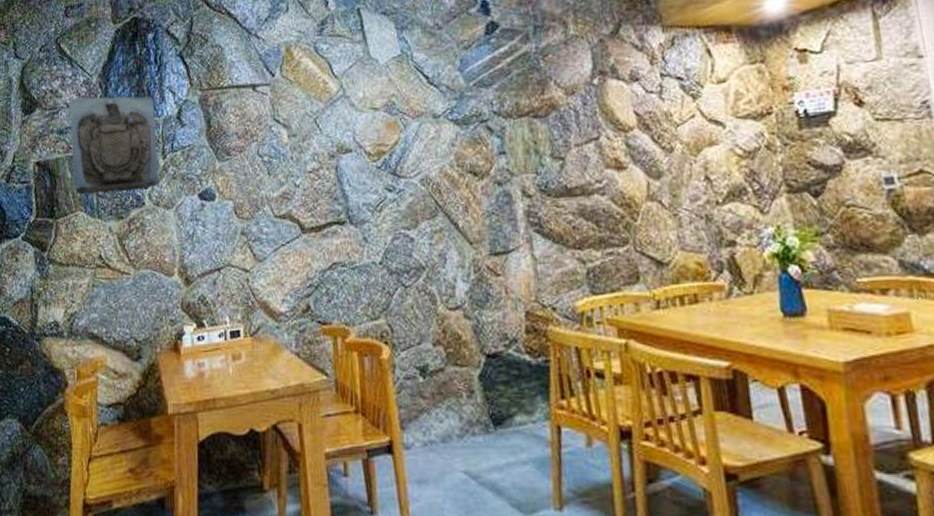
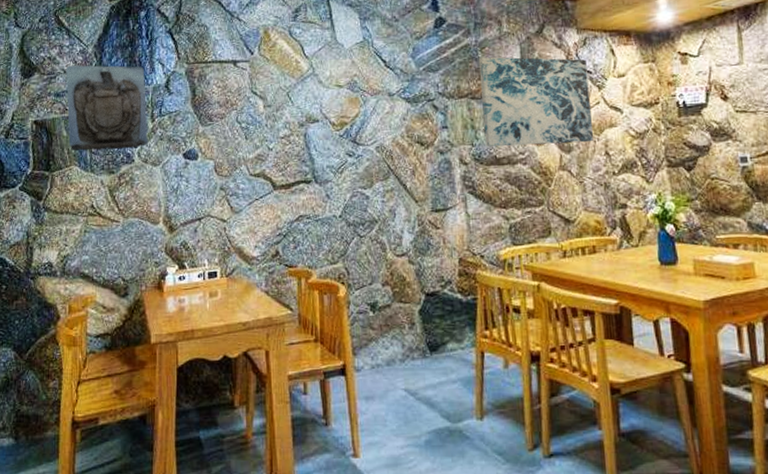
wall art: none [540,63,689,175] -> present [478,57,593,147]

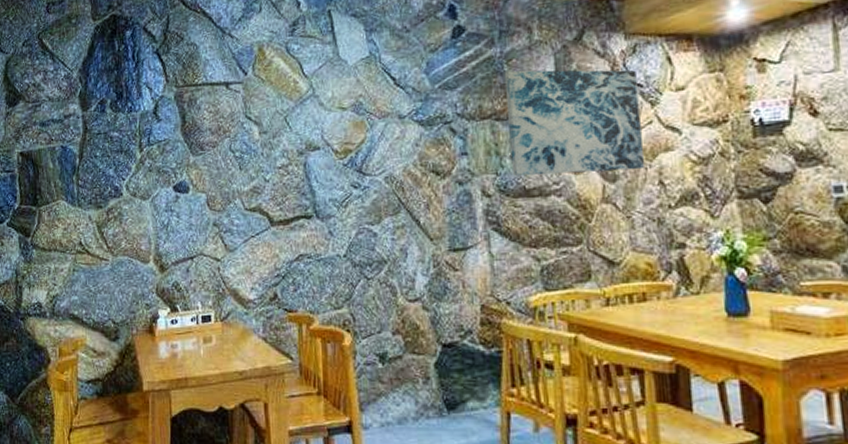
wall sculpture: present [65,65,148,151] -> none [50,91,136,184]

